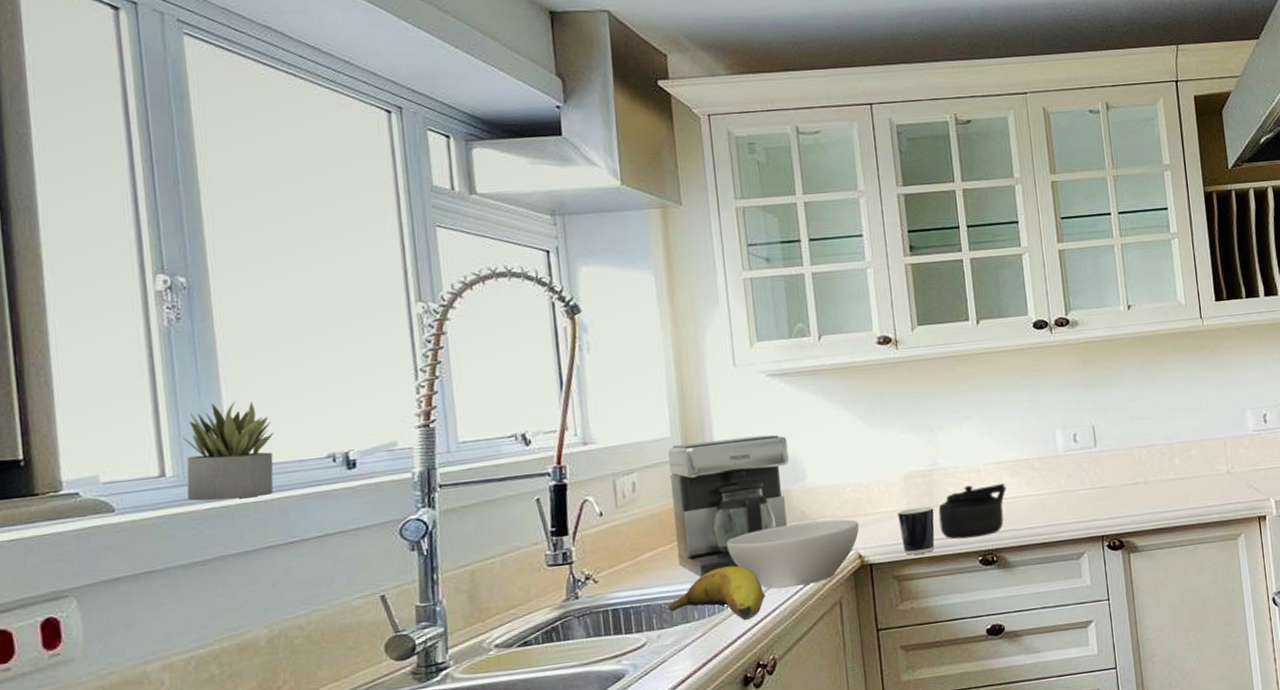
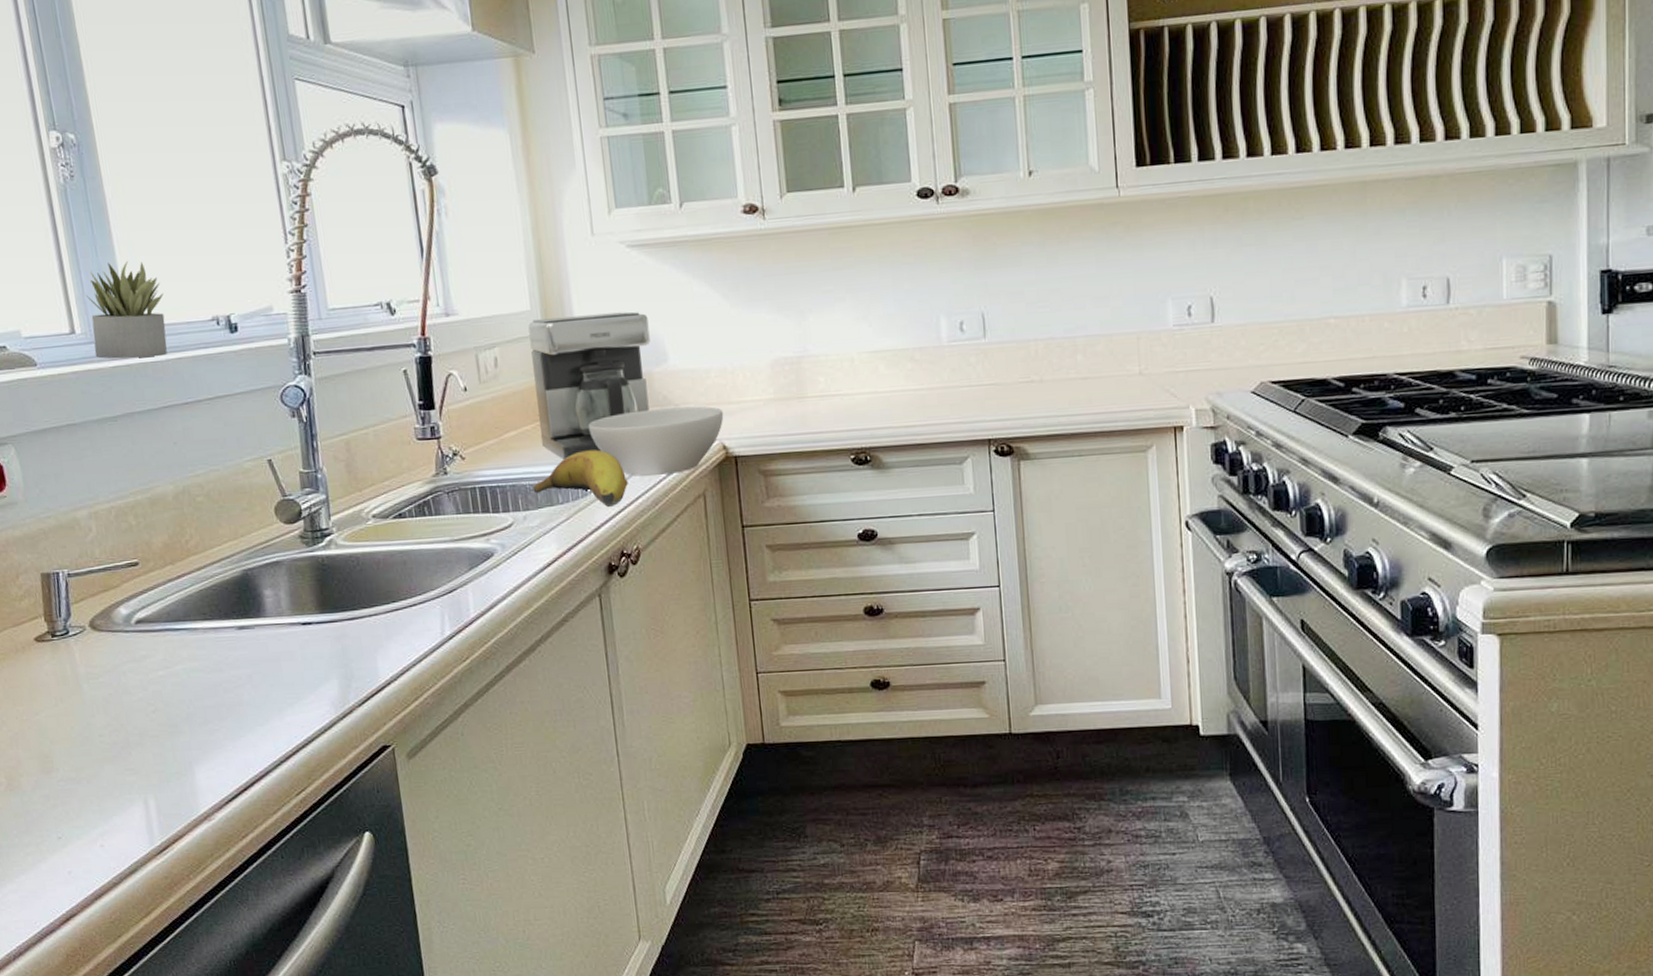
mug: present [898,507,935,555] -> none [764,397,804,449]
kettle: present [938,484,1007,540] -> none [807,375,883,435]

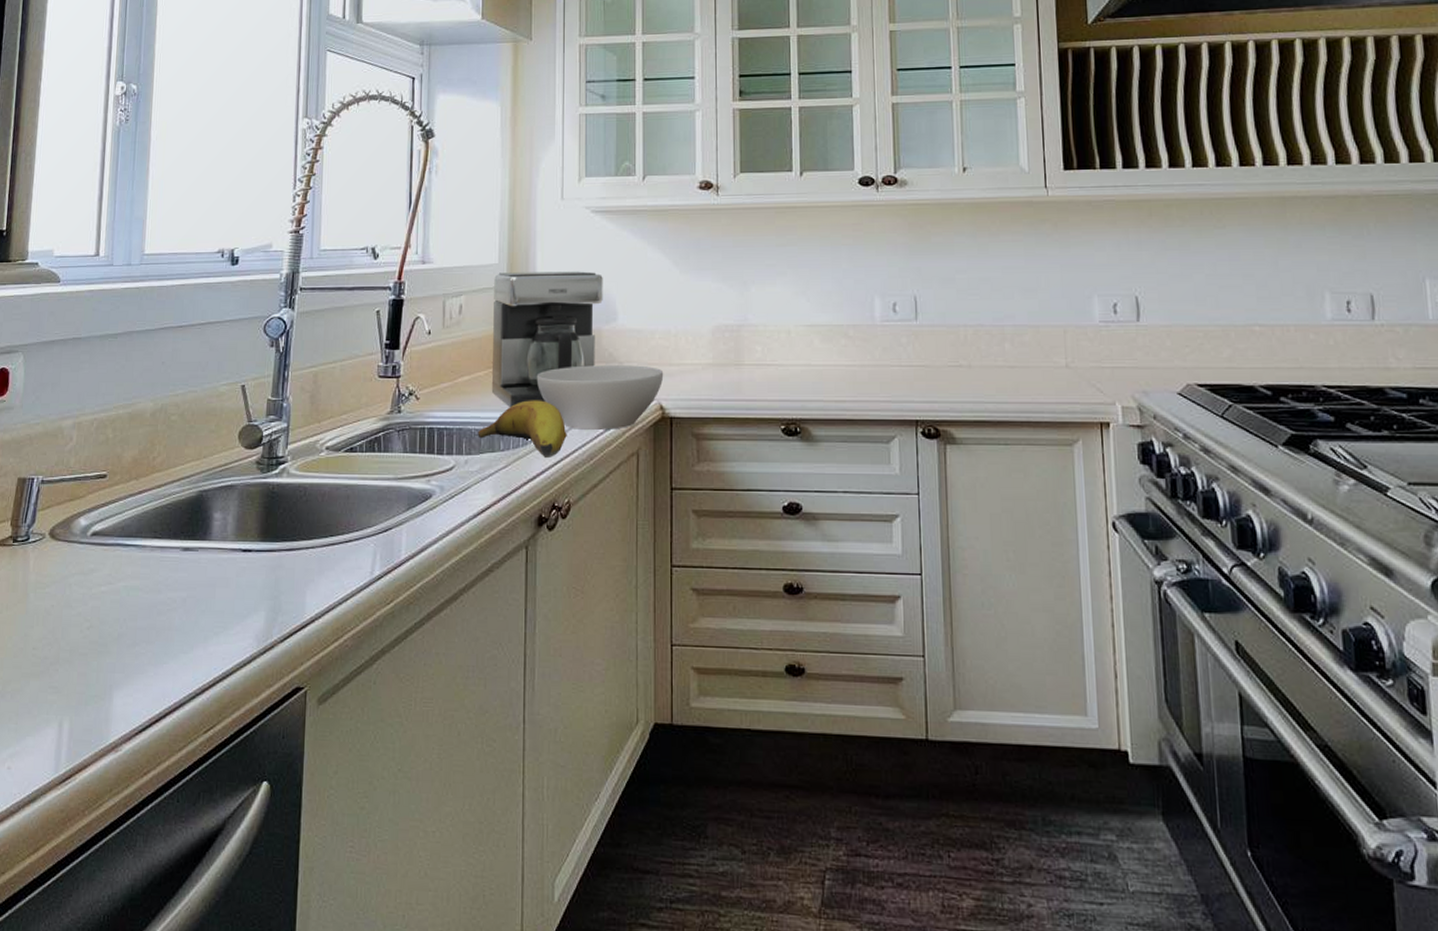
succulent plant: present [86,261,168,359] -> none [111,195,181,282]

